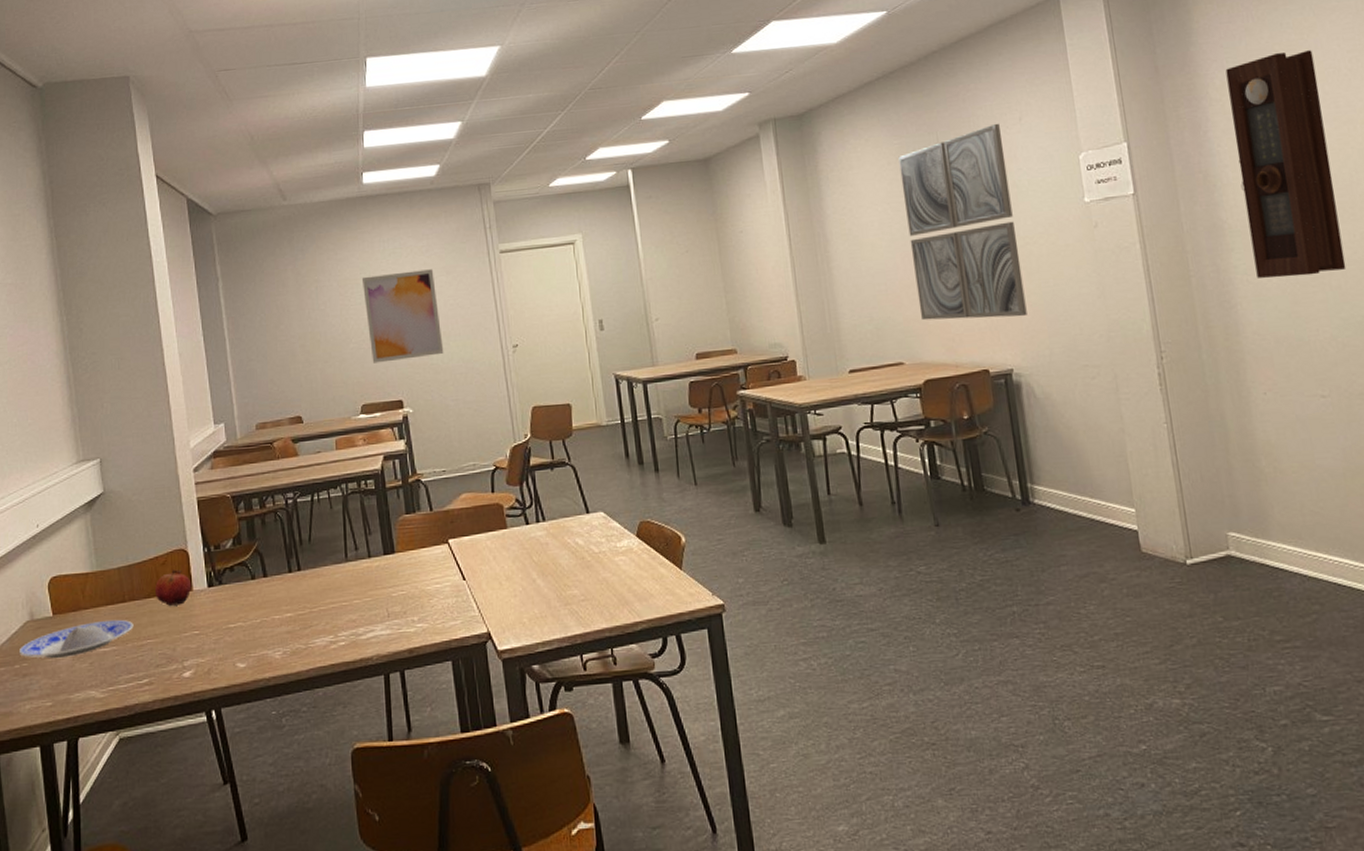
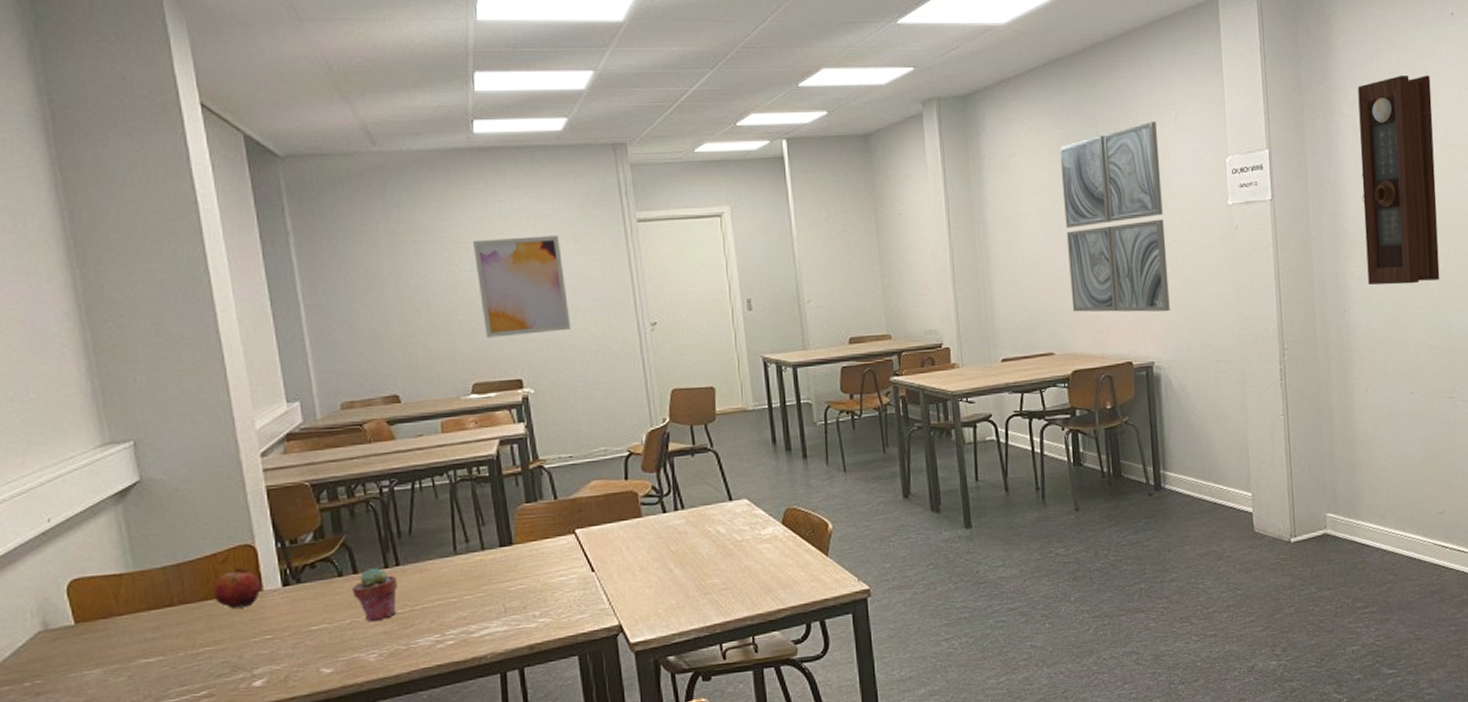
plate: present [18,619,134,658] -> none [28,625,186,674]
potted succulent: none [262,572,299,622] -> present [352,568,398,622]

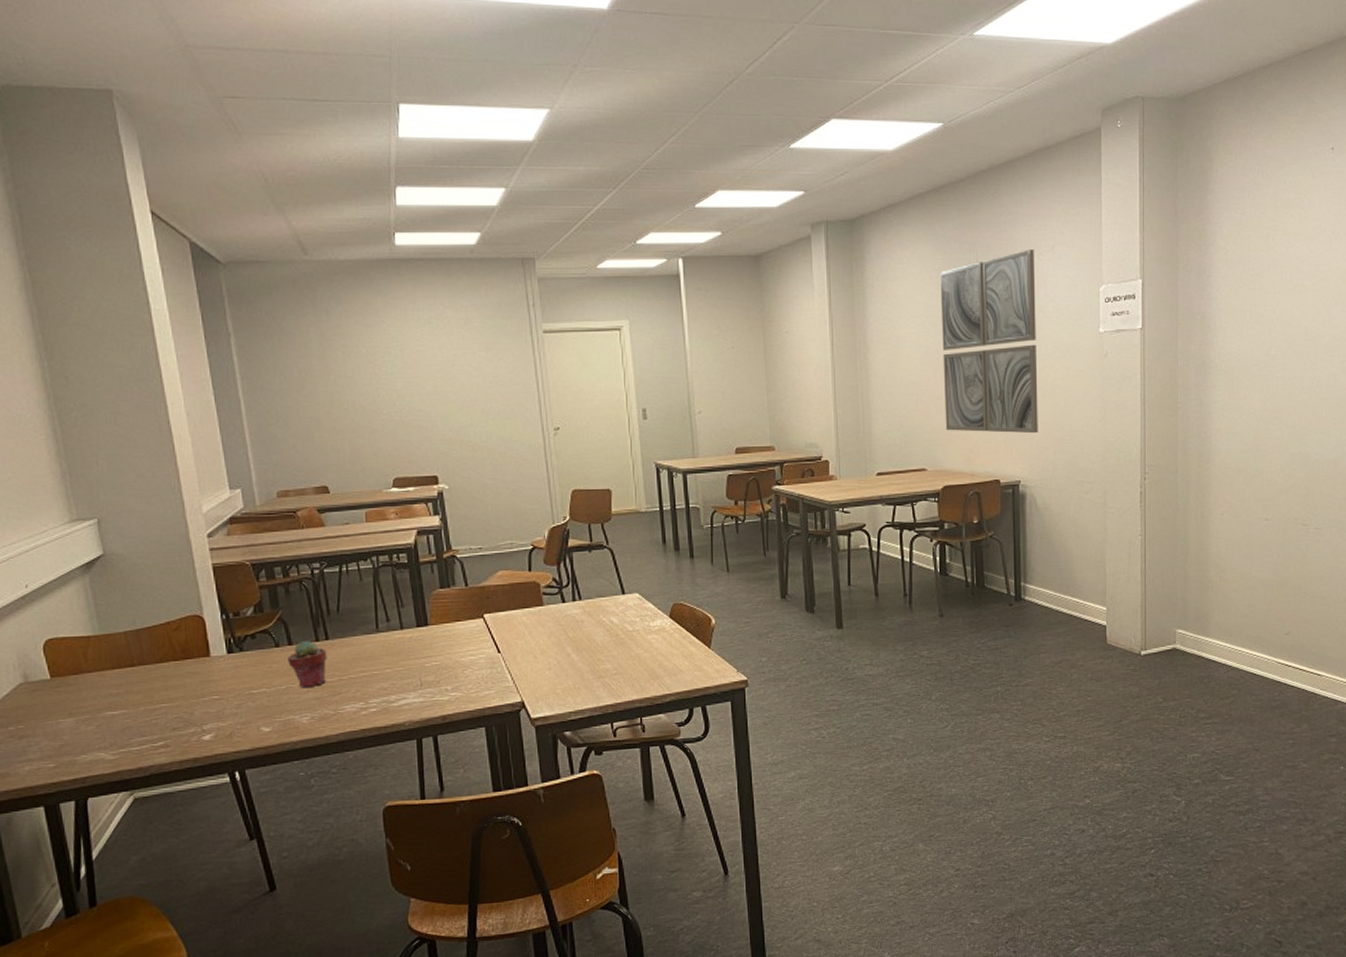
fruit: present [214,567,262,609] -> none [168,635,209,671]
wall art: present [472,235,571,338] -> none [393,343,482,437]
pendulum clock: present [1358,75,1440,285] -> none [1230,210,1306,415]

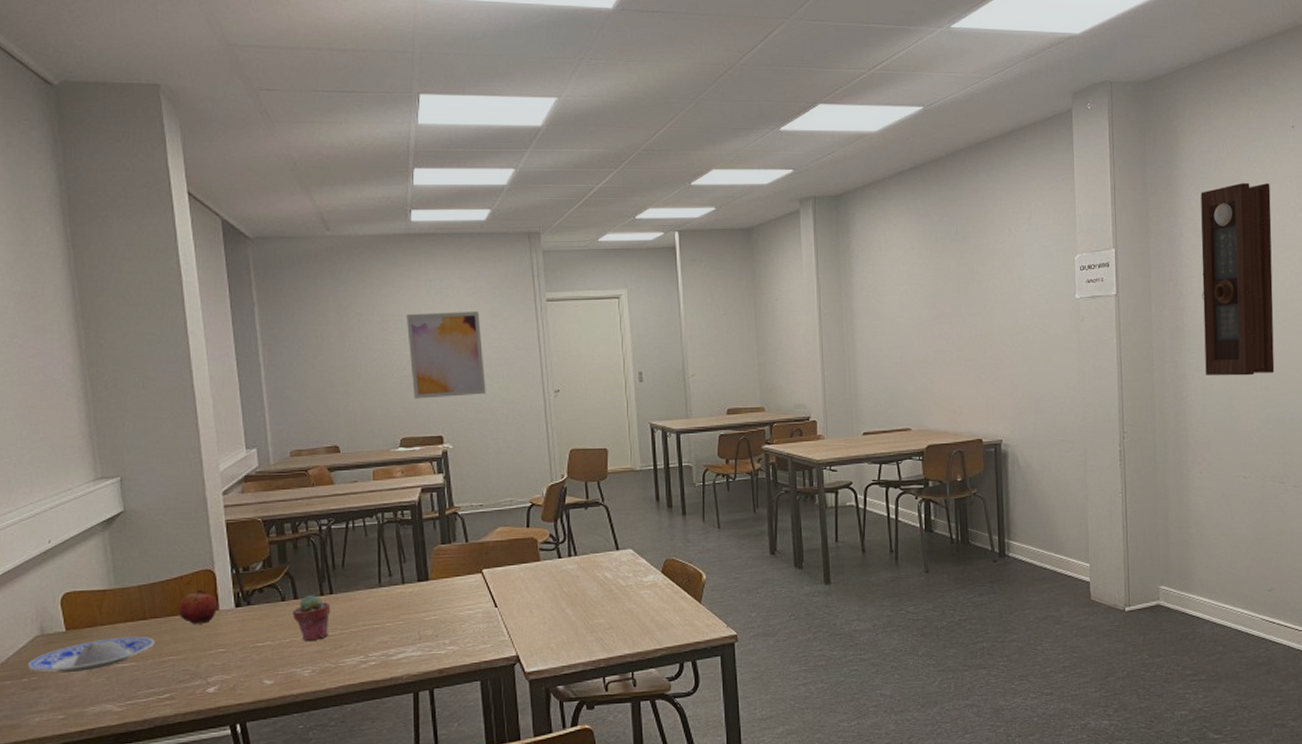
plate: none [12,683,145,721] -> present [27,636,155,672]
fruit: none [168,635,209,671] -> present [179,589,218,624]
wall art: none [393,343,482,437] -> present [406,311,486,399]
wall art: present [940,248,1038,434] -> none [922,221,1019,395]
pendulum clock: none [1230,210,1306,415] -> present [1201,183,1275,376]

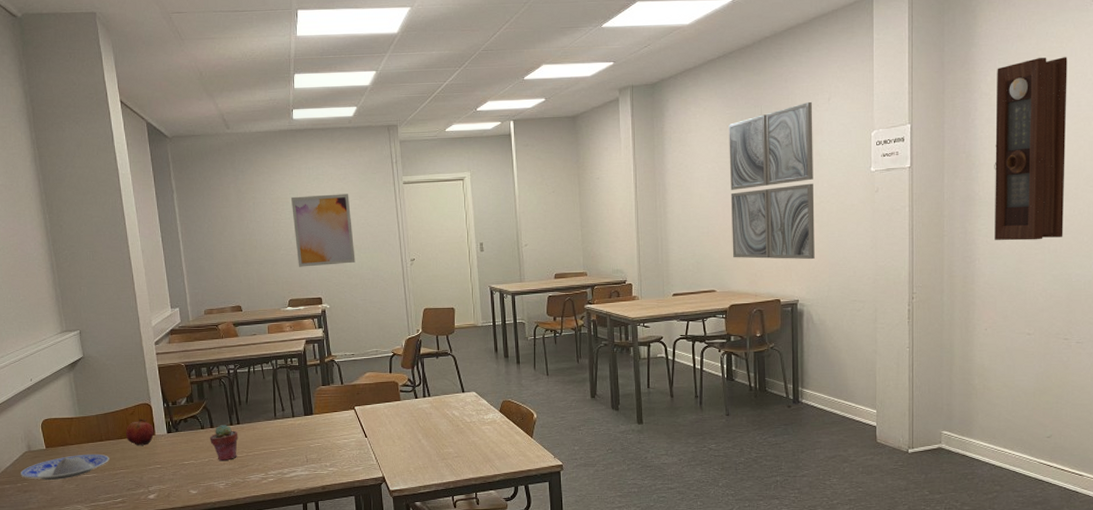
wall art: none [922,221,1019,395] -> present [729,101,815,260]

